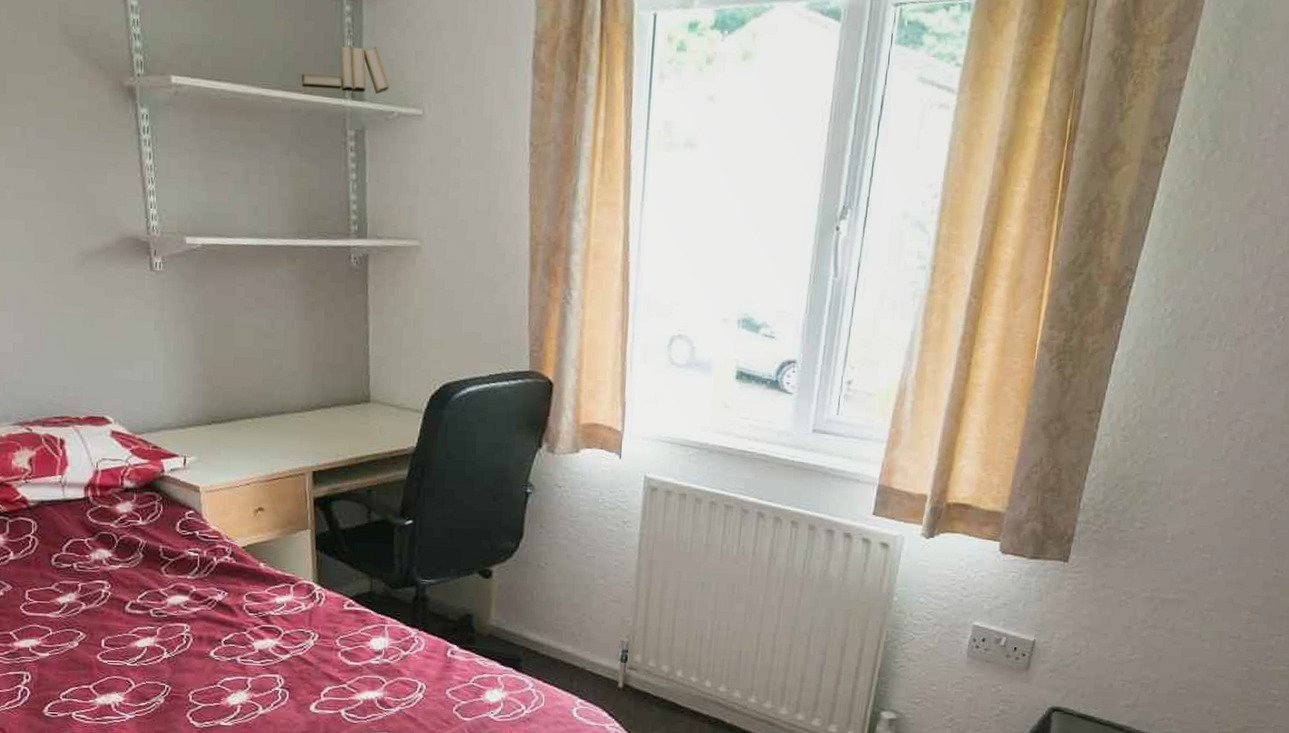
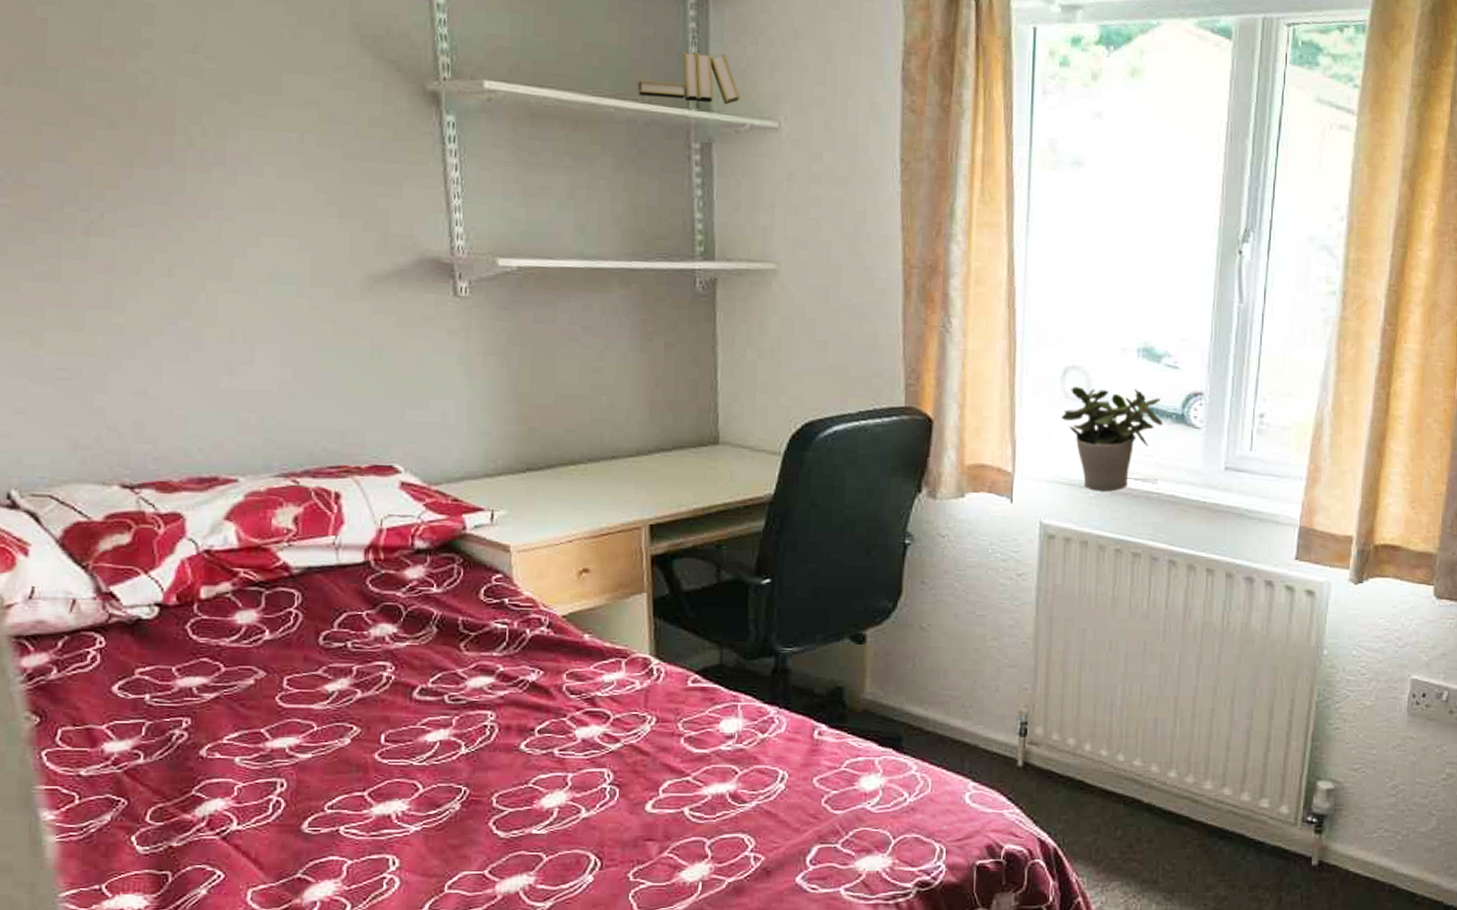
potted plant: none [666,354,759,451] -> present [1060,387,1164,493]

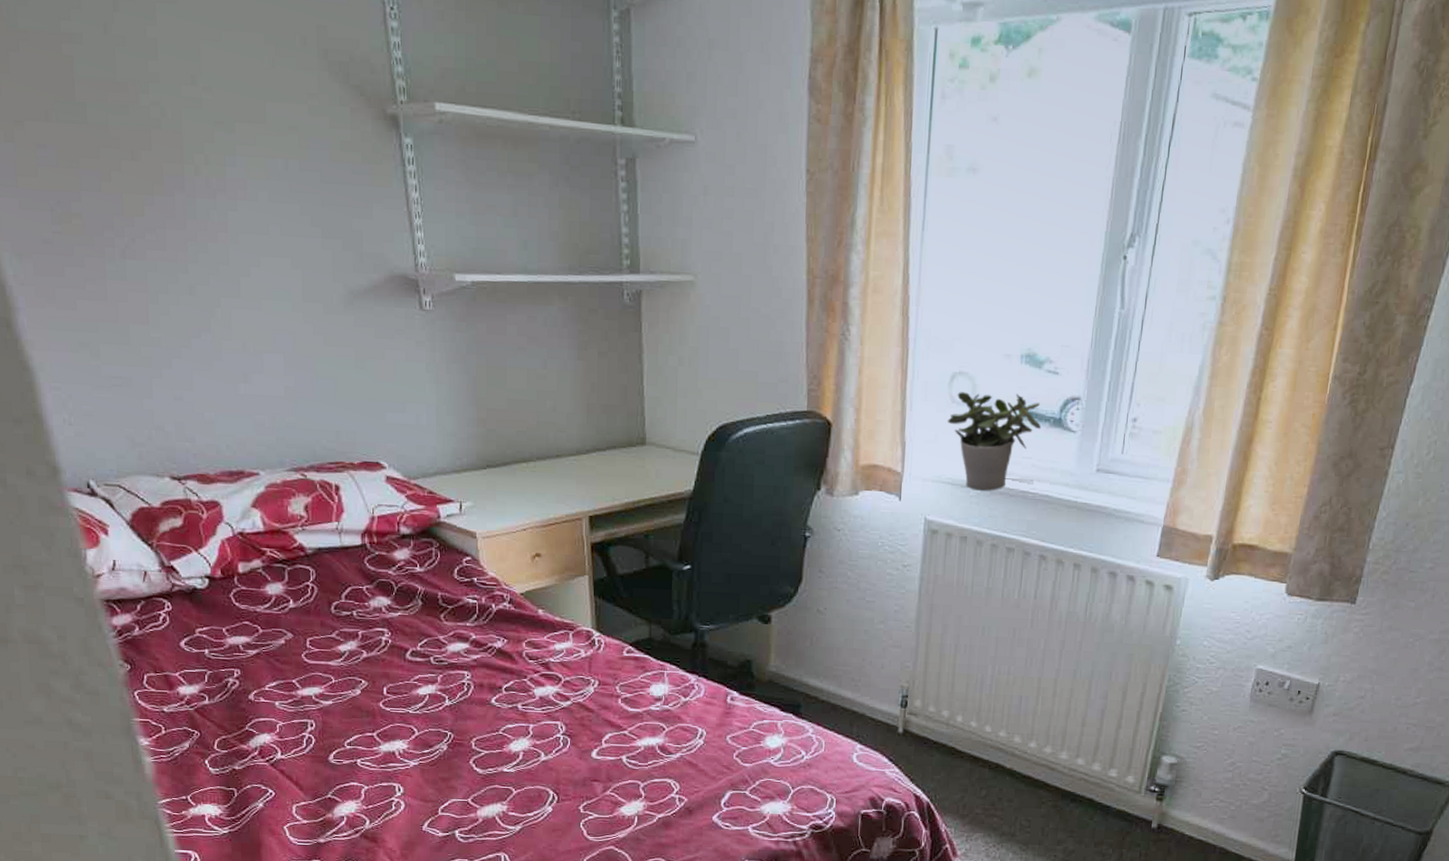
books: present [638,51,740,105] -> none [569,66,660,120]

